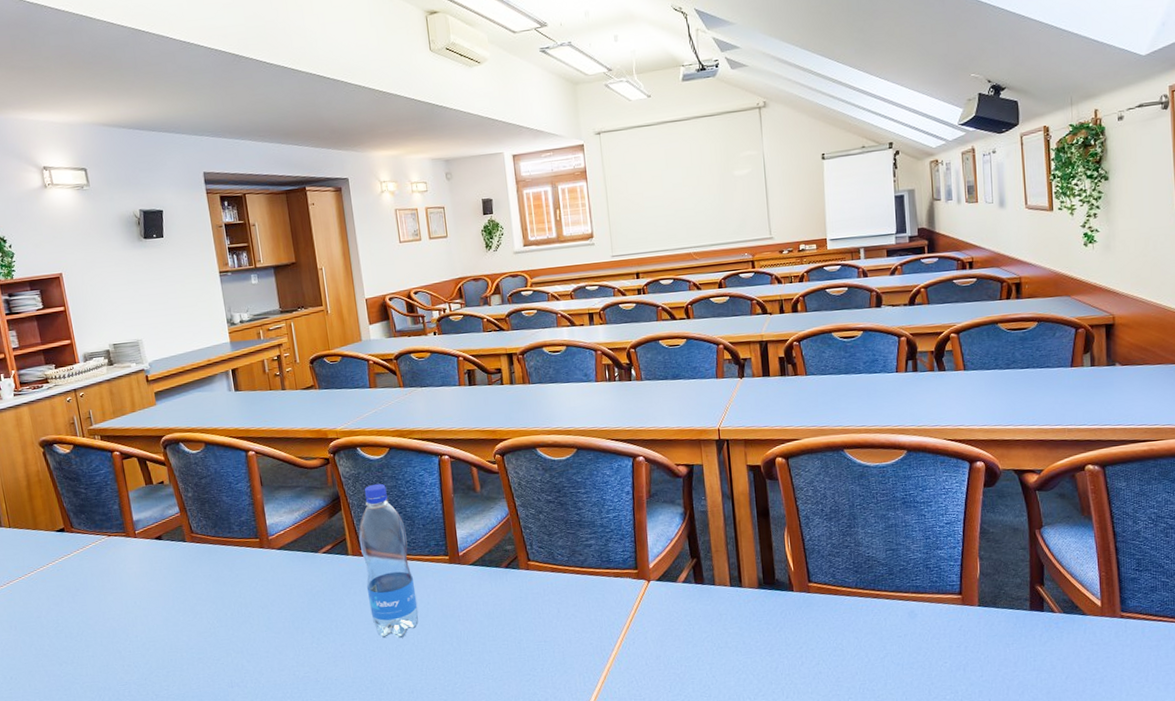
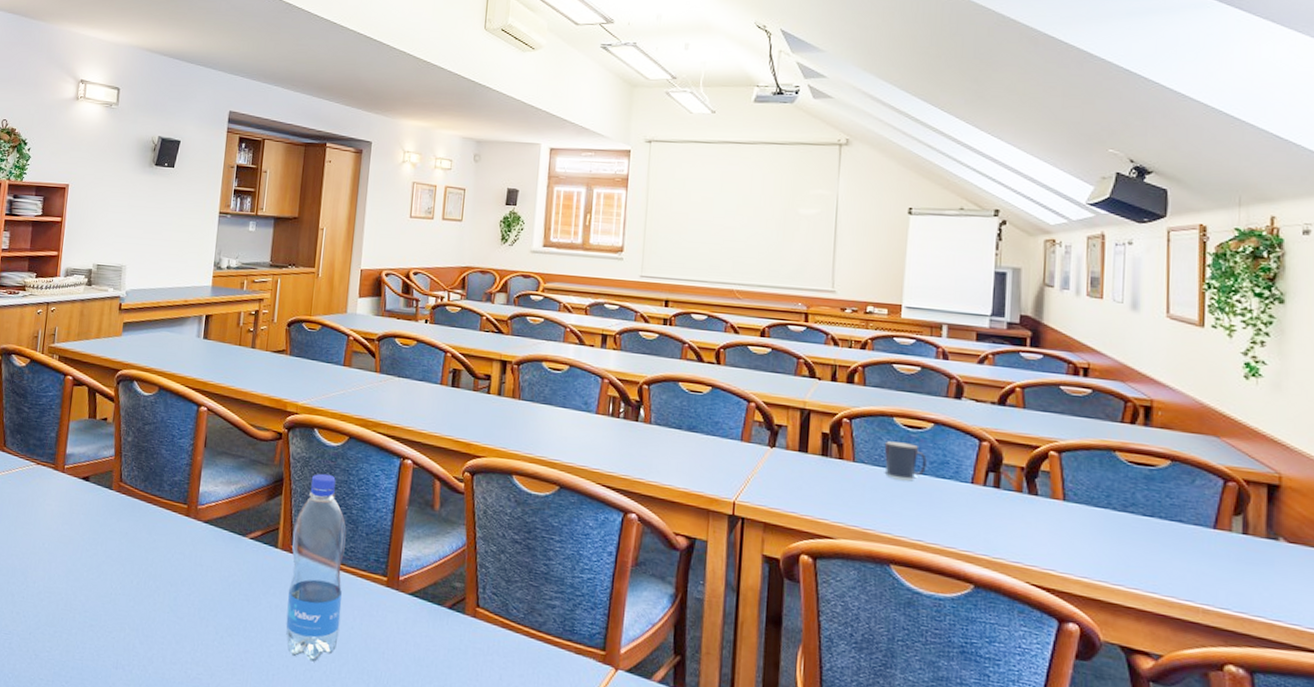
mug: none [827,351,862,383] -> present [884,441,927,481]

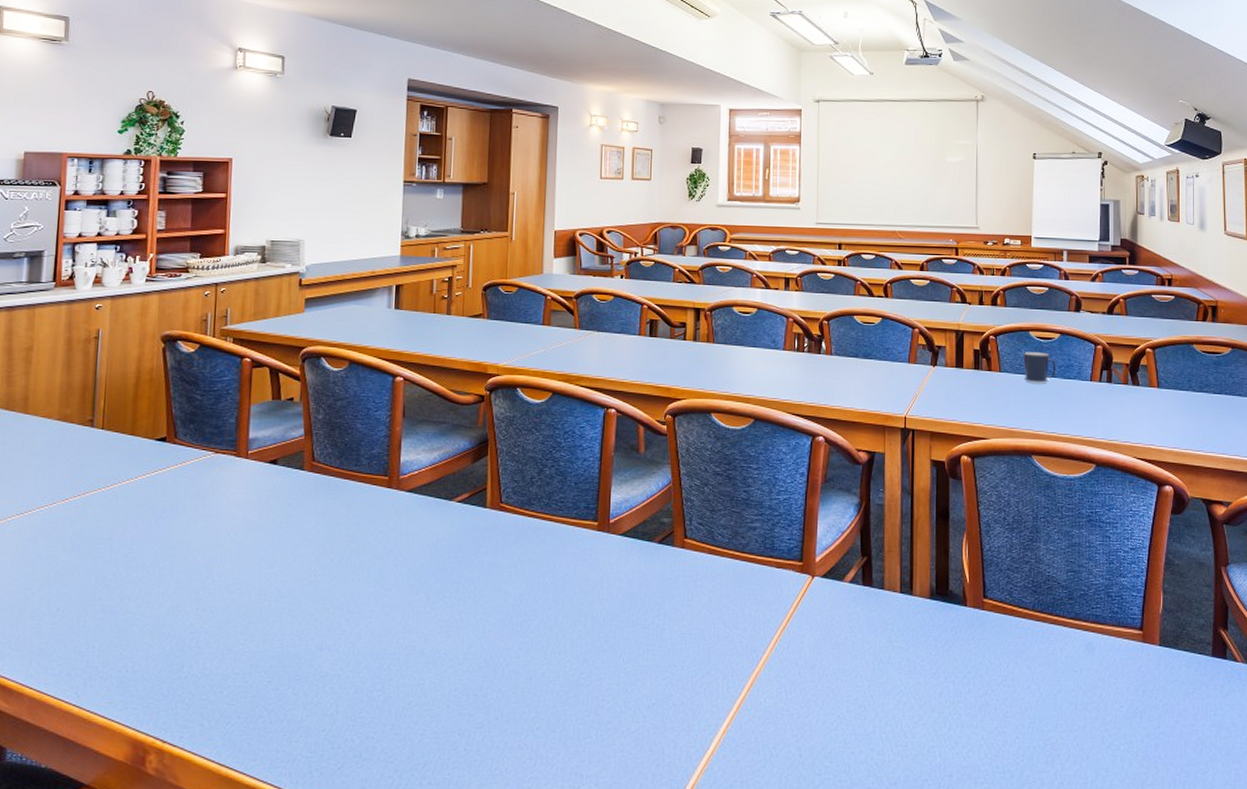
bottle: present [285,473,347,662] -> none [499,430,555,612]

